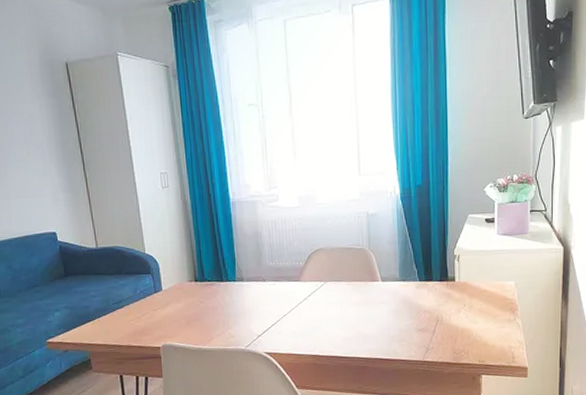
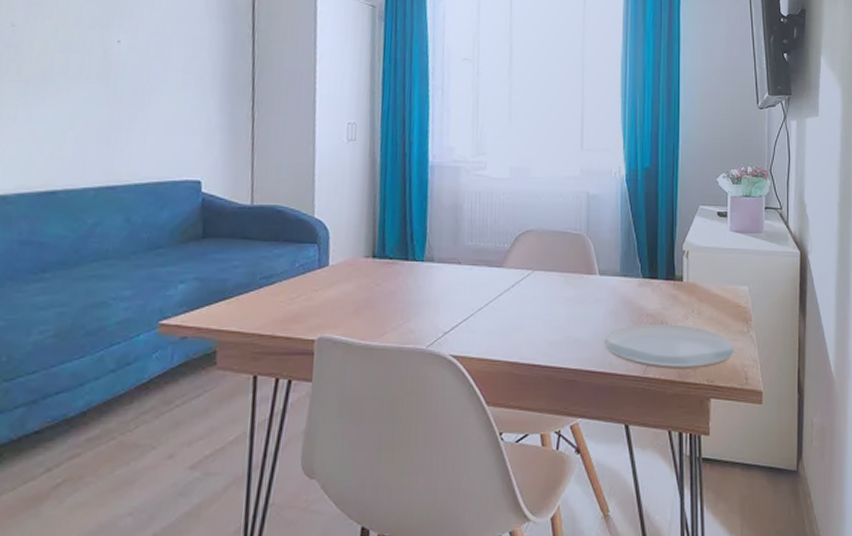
plate: none [389,317,503,354] -> present [604,324,735,369]

